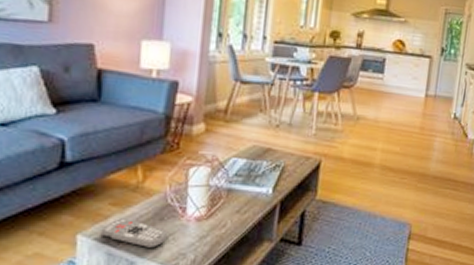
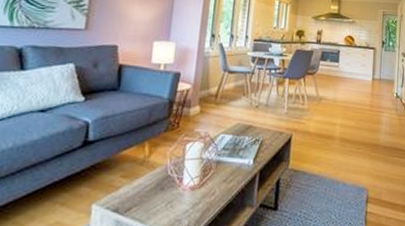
remote control: present [100,218,169,249] -> none [111,189,168,216]

